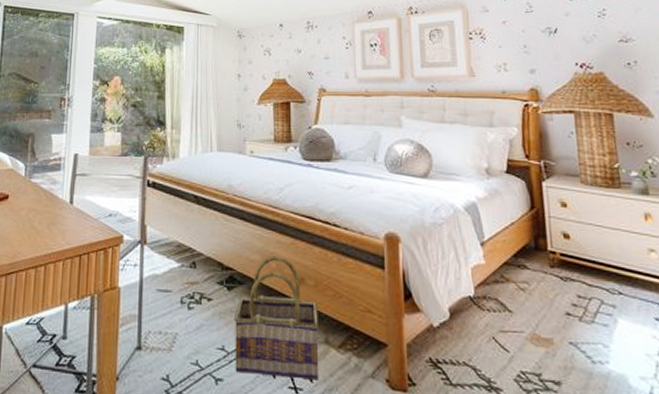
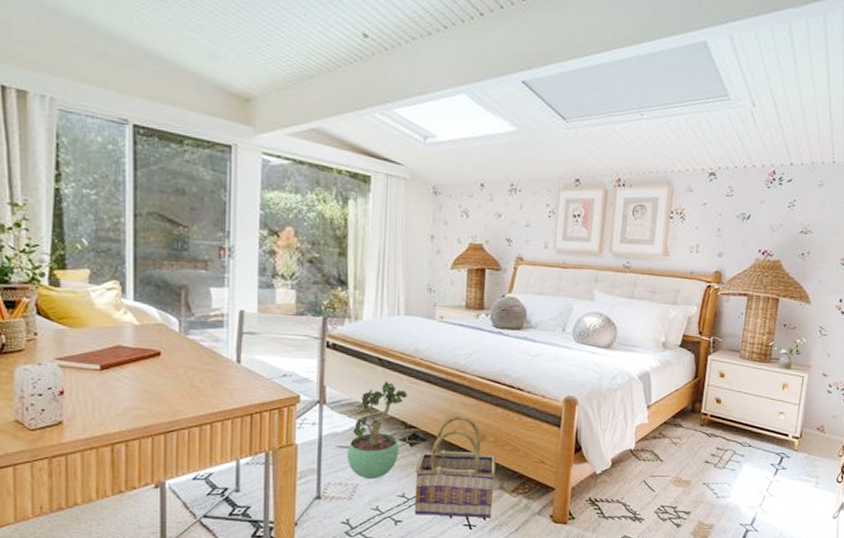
potted plant: none [167,219,223,329] -> present [347,381,408,480]

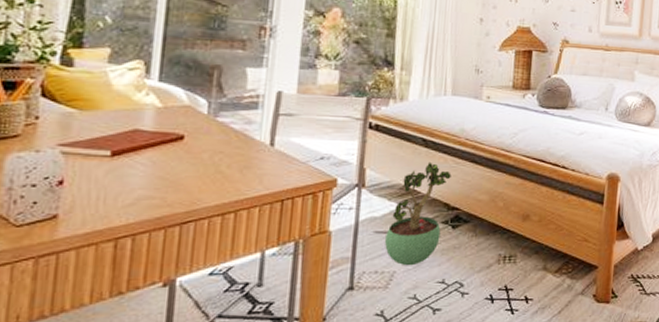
basket: present [414,415,496,517] -> none [454,196,540,302]

